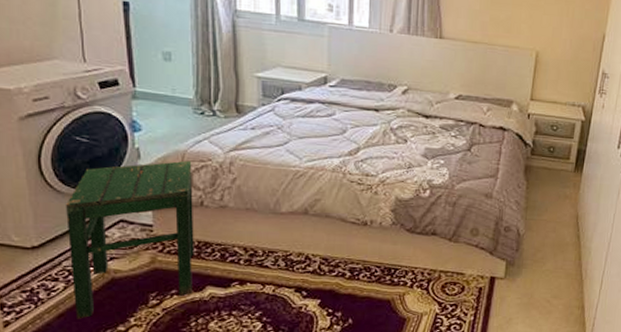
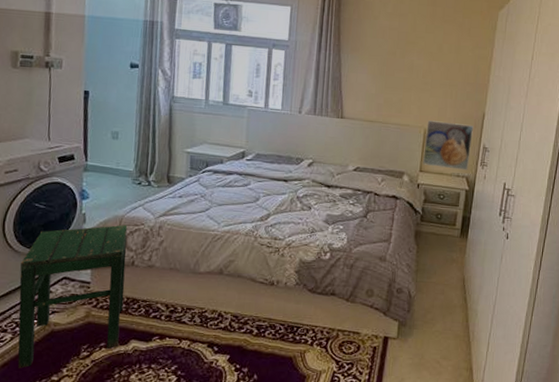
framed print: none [534,42,592,99] -> present [423,120,473,170]

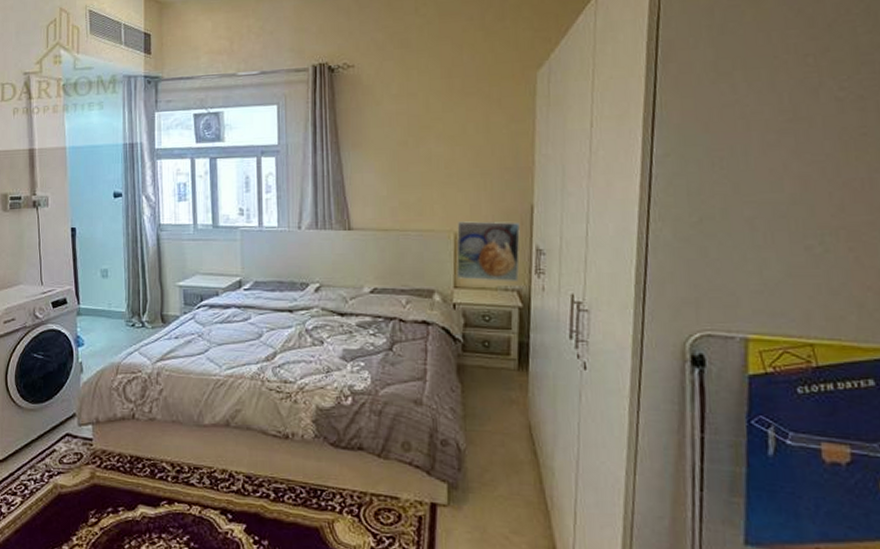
stool: present [17,224,128,369] -> none [25,372,127,536]

